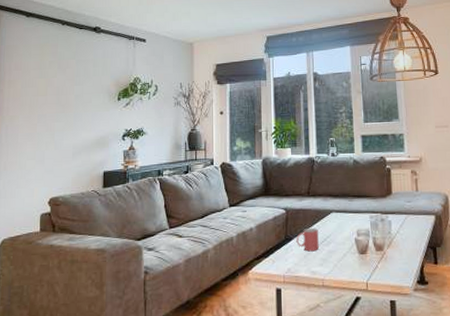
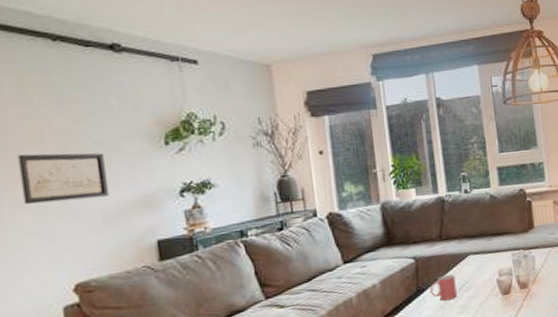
wall art: none [30,102,81,137] -> present [17,153,110,205]

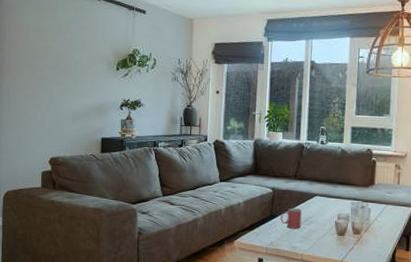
wall art: present [17,153,110,205] -> none [31,64,80,101]

